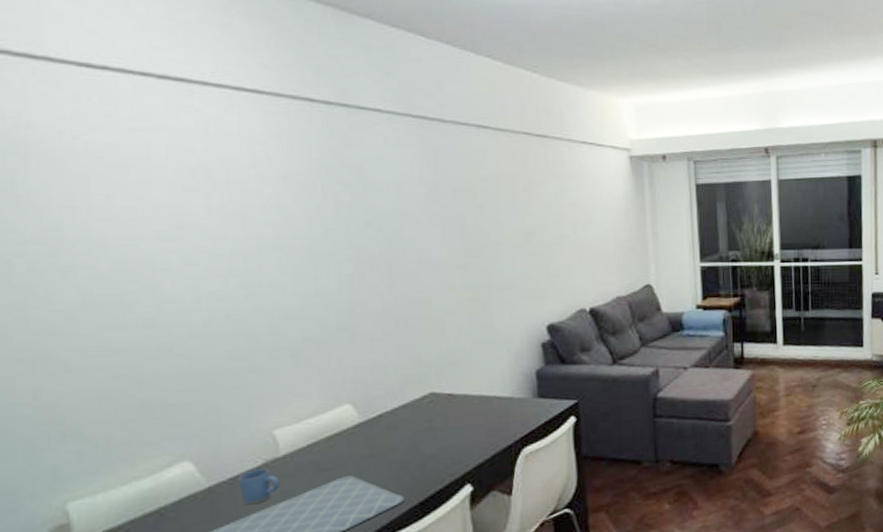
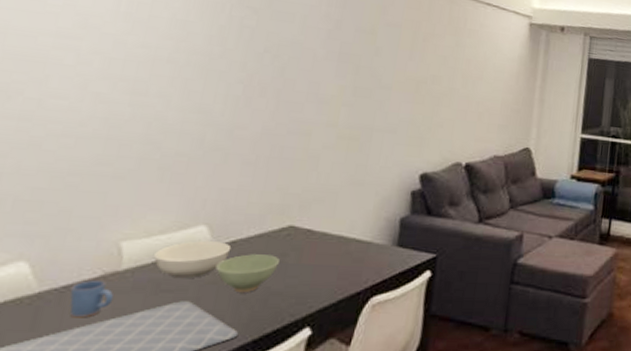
bowl: none [308,417,380,457] -> present [154,241,232,279]
bowl: none [369,422,428,462] -> present [216,254,280,293]

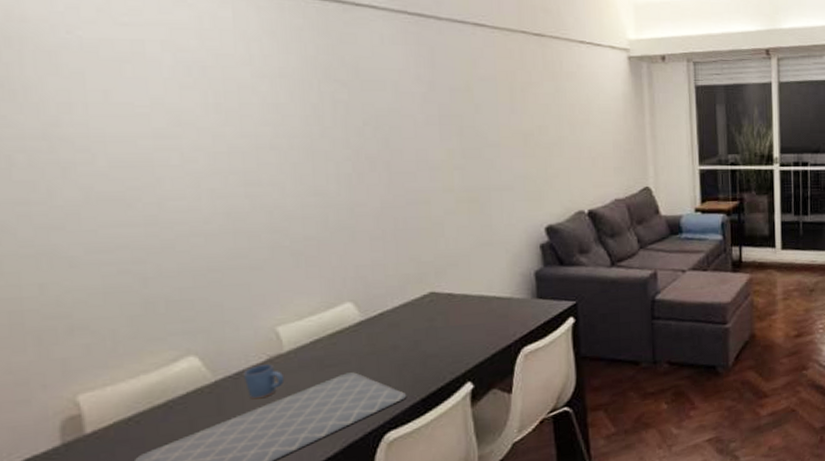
bowl: present [154,241,232,279] -> none [311,315,381,354]
bowl: present [216,254,280,293] -> none [370,321,429,360]

